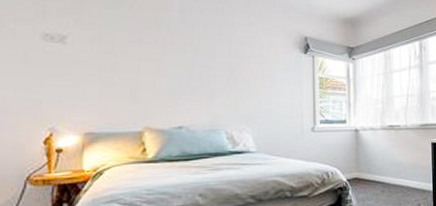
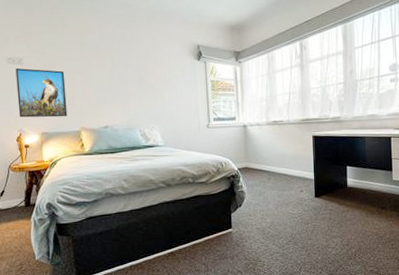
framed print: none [51,47,128,113] -> present [15,68,68,118]

